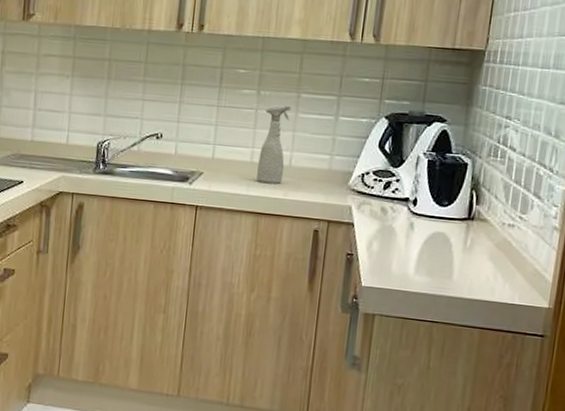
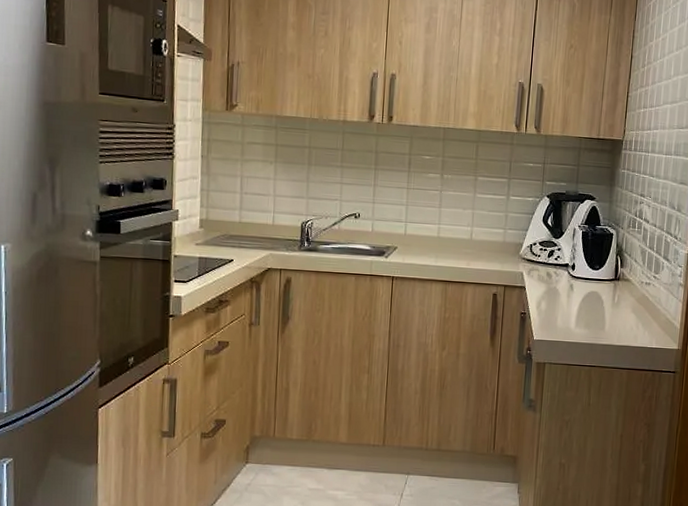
spray bottle: present [256,105,291,184] -> none [443,187,470,255]

